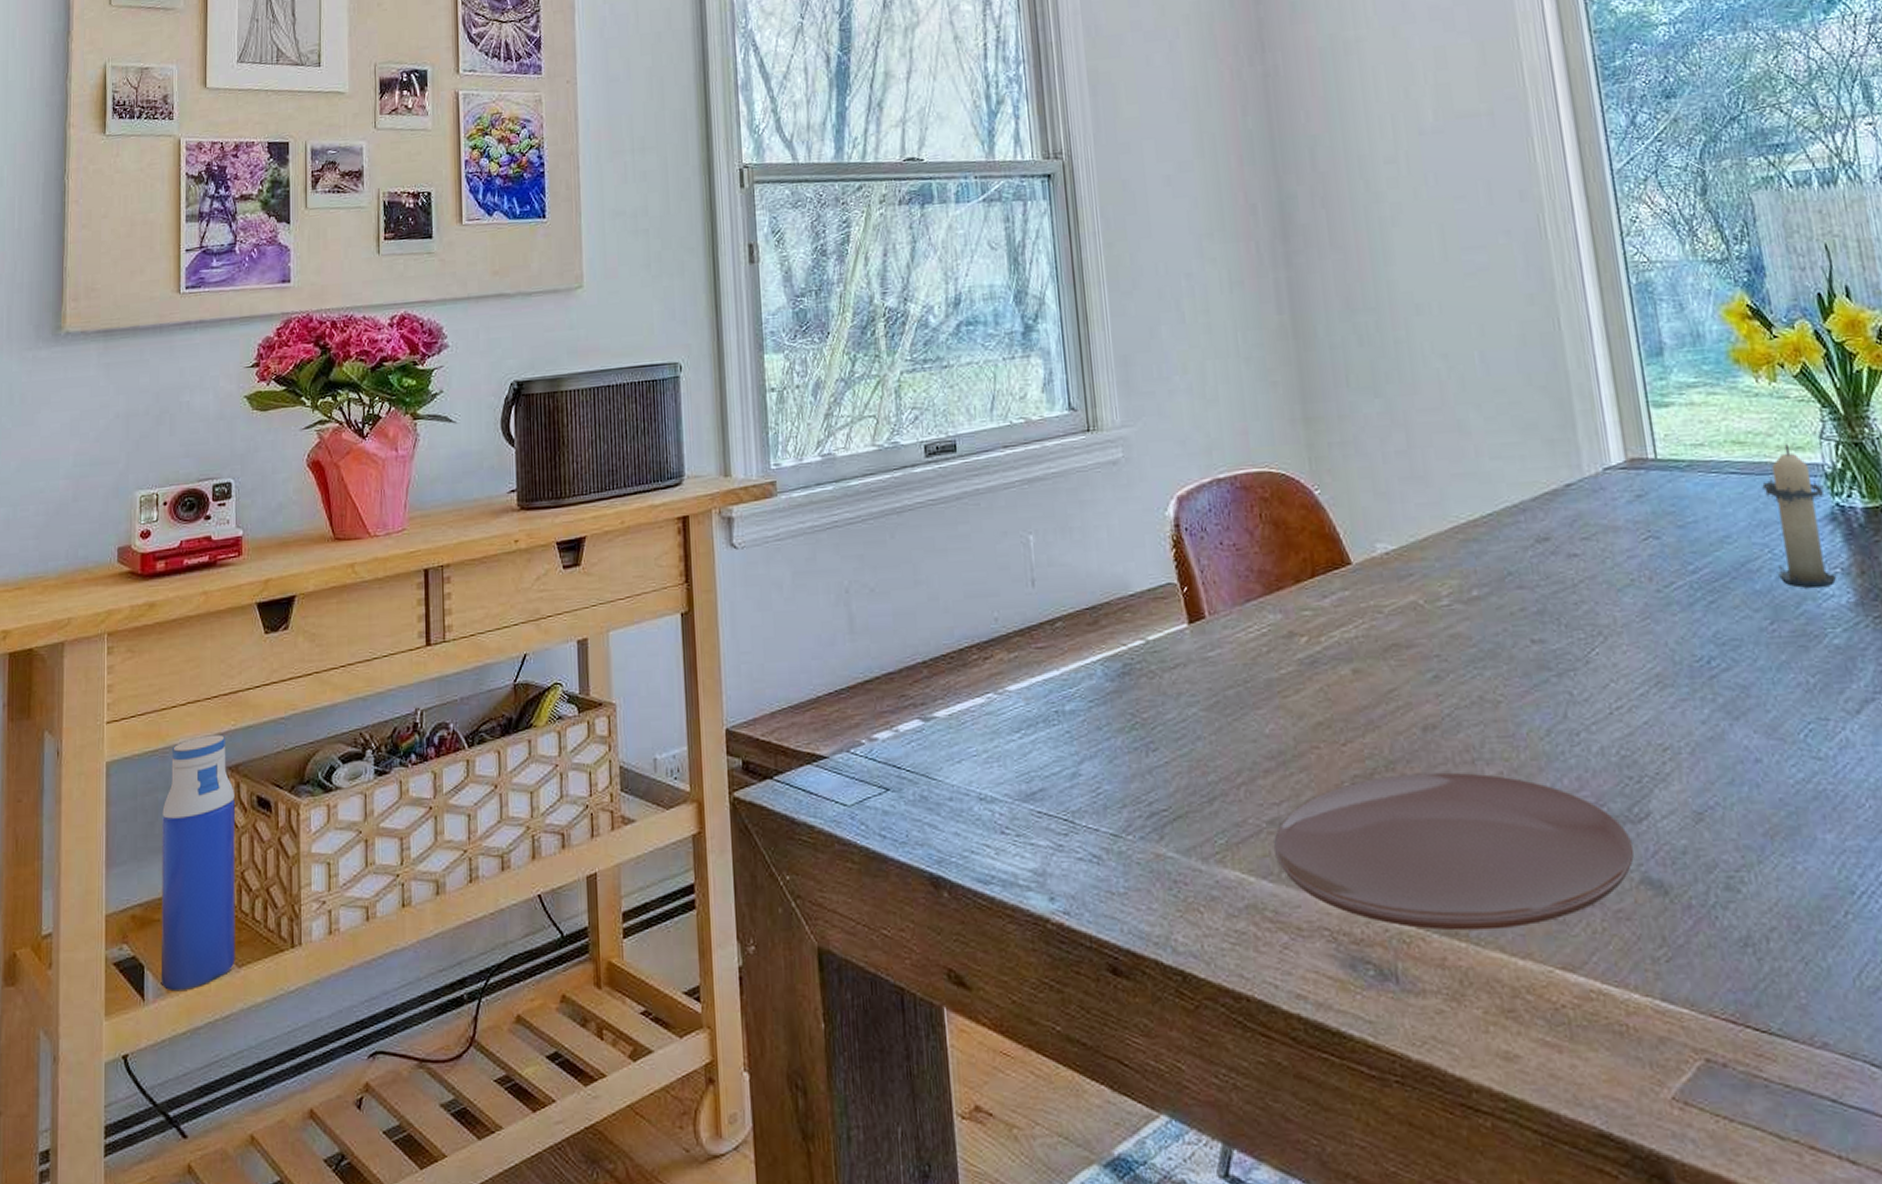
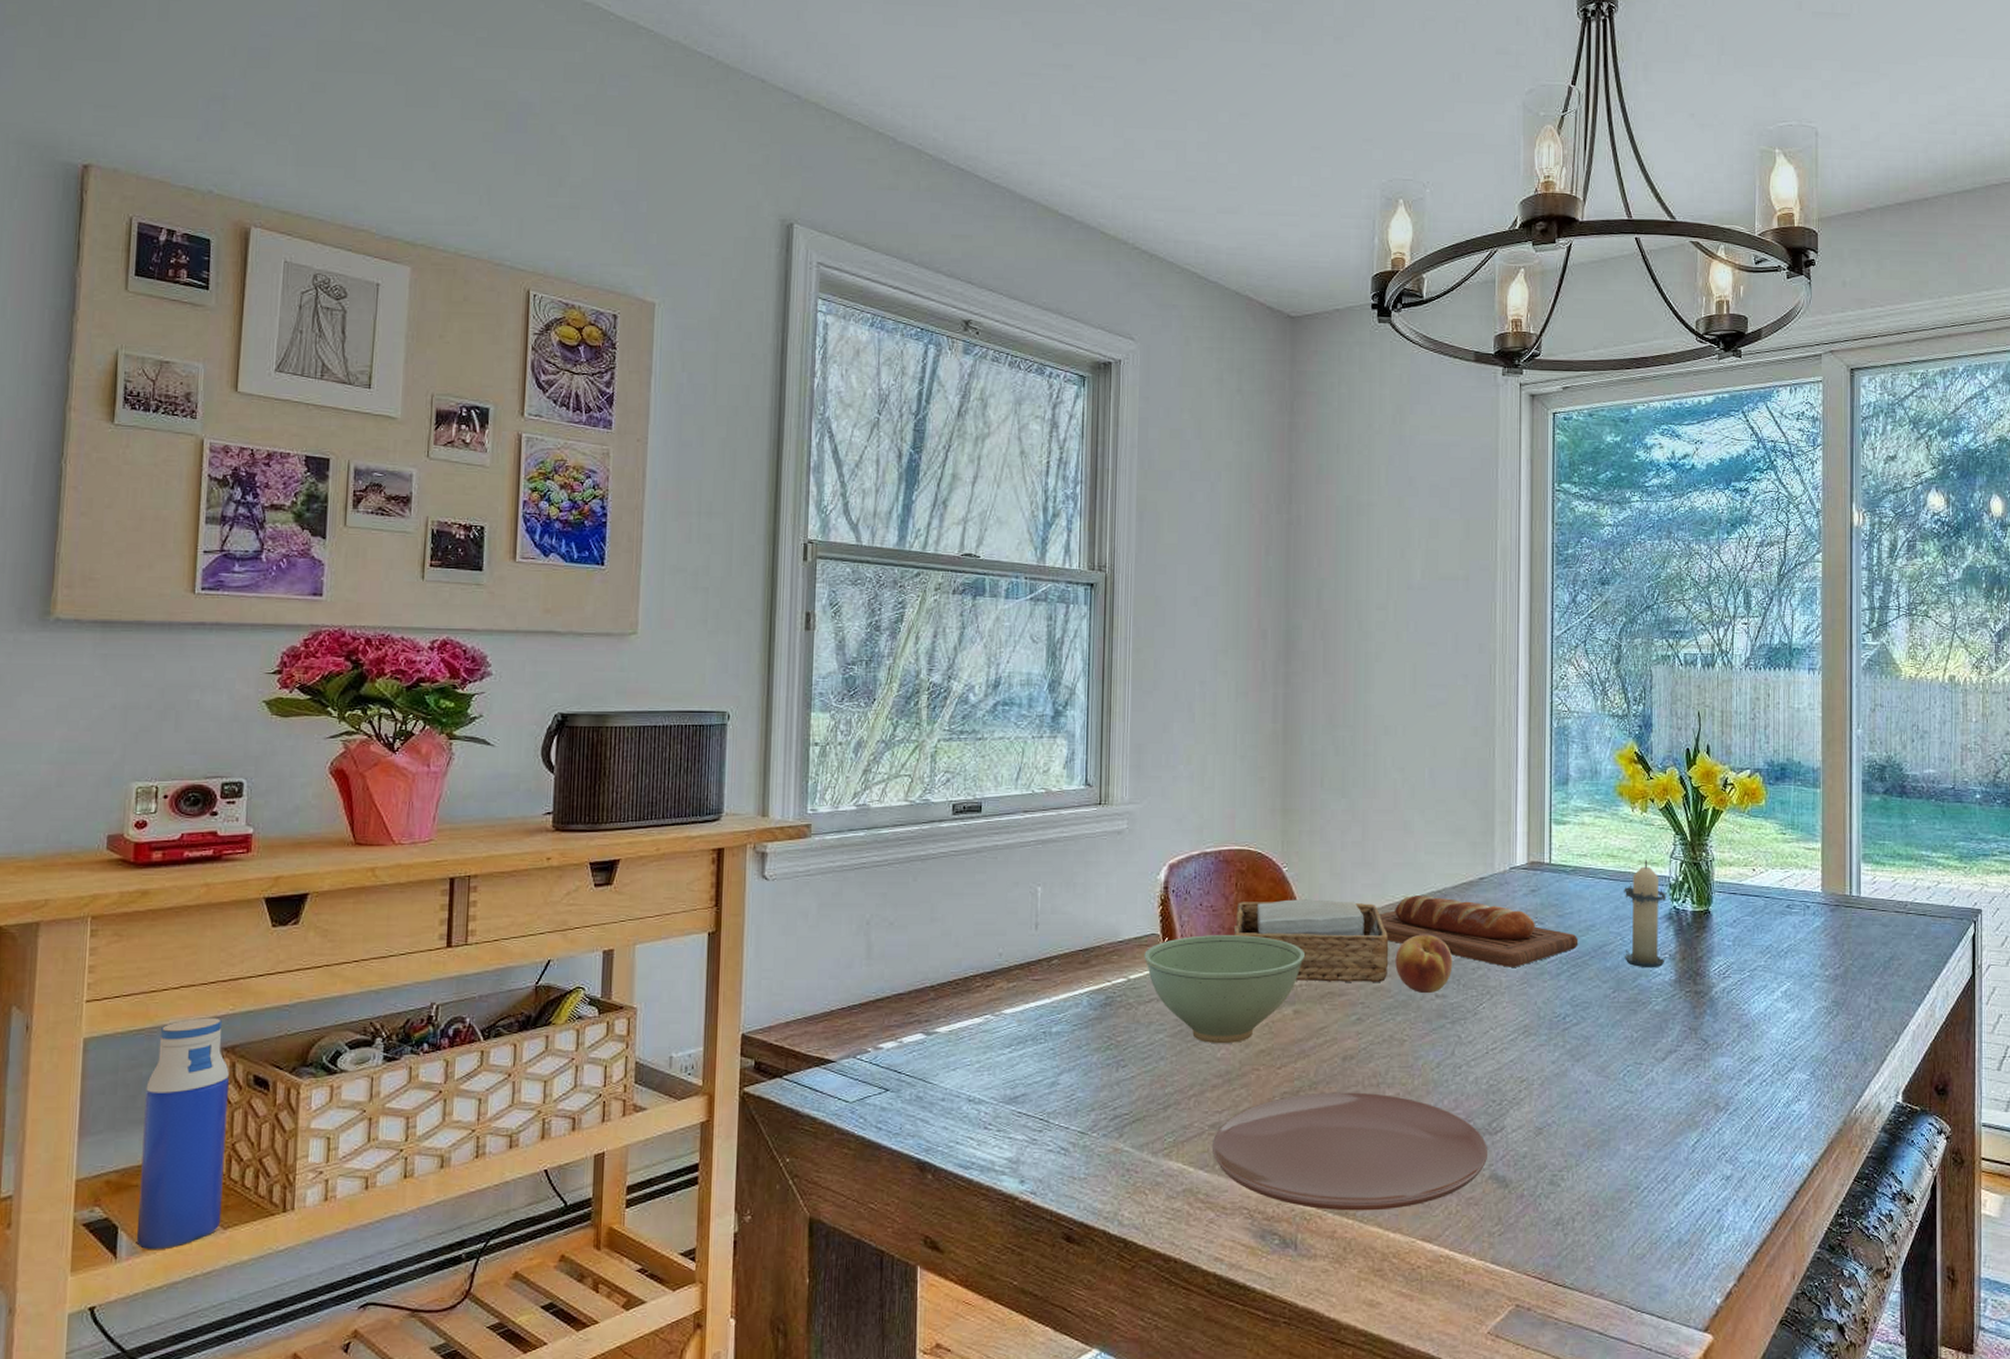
bowl: none [1161,577,1357,717] -> present [1144,935,1305,1044]
napkin holder: none [1264,525,1465,632] -> present [1233,899,1389,982]
bread loaf: none [1442,512,1712,599] -> present [1379,896,1579,967]
fruit: none [1471,561,1548,640] -> present [1395,934,1453,994]

